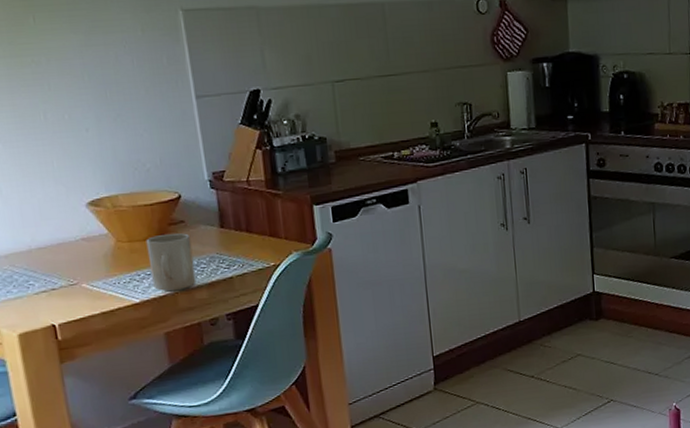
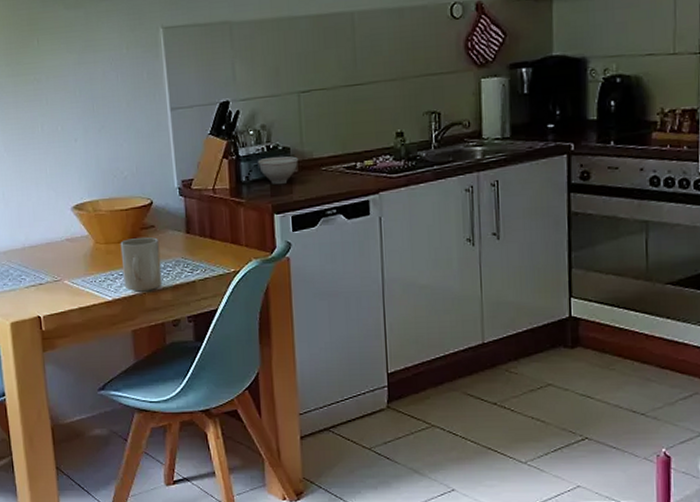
bowl: none [293,146,336,176] -> present [257,156,299,185]

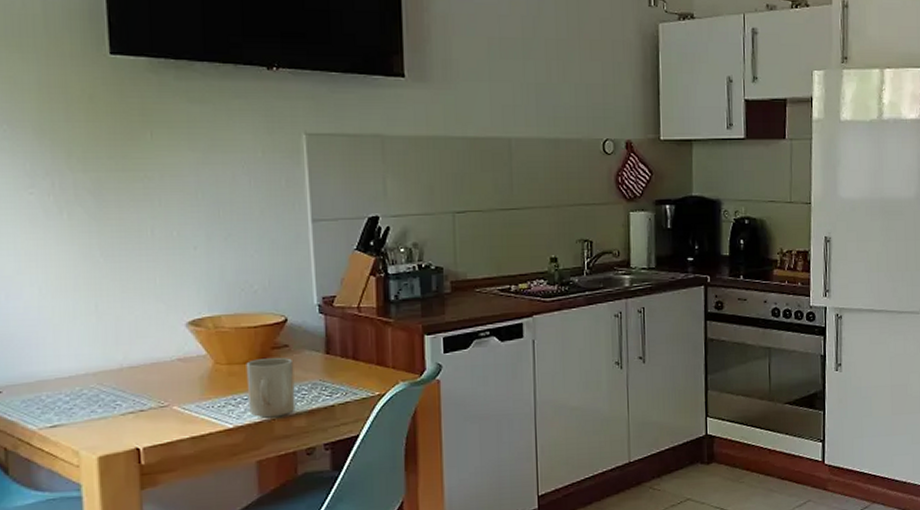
bowl: present [257,156,299,185] -> none [408,275,453,306]

